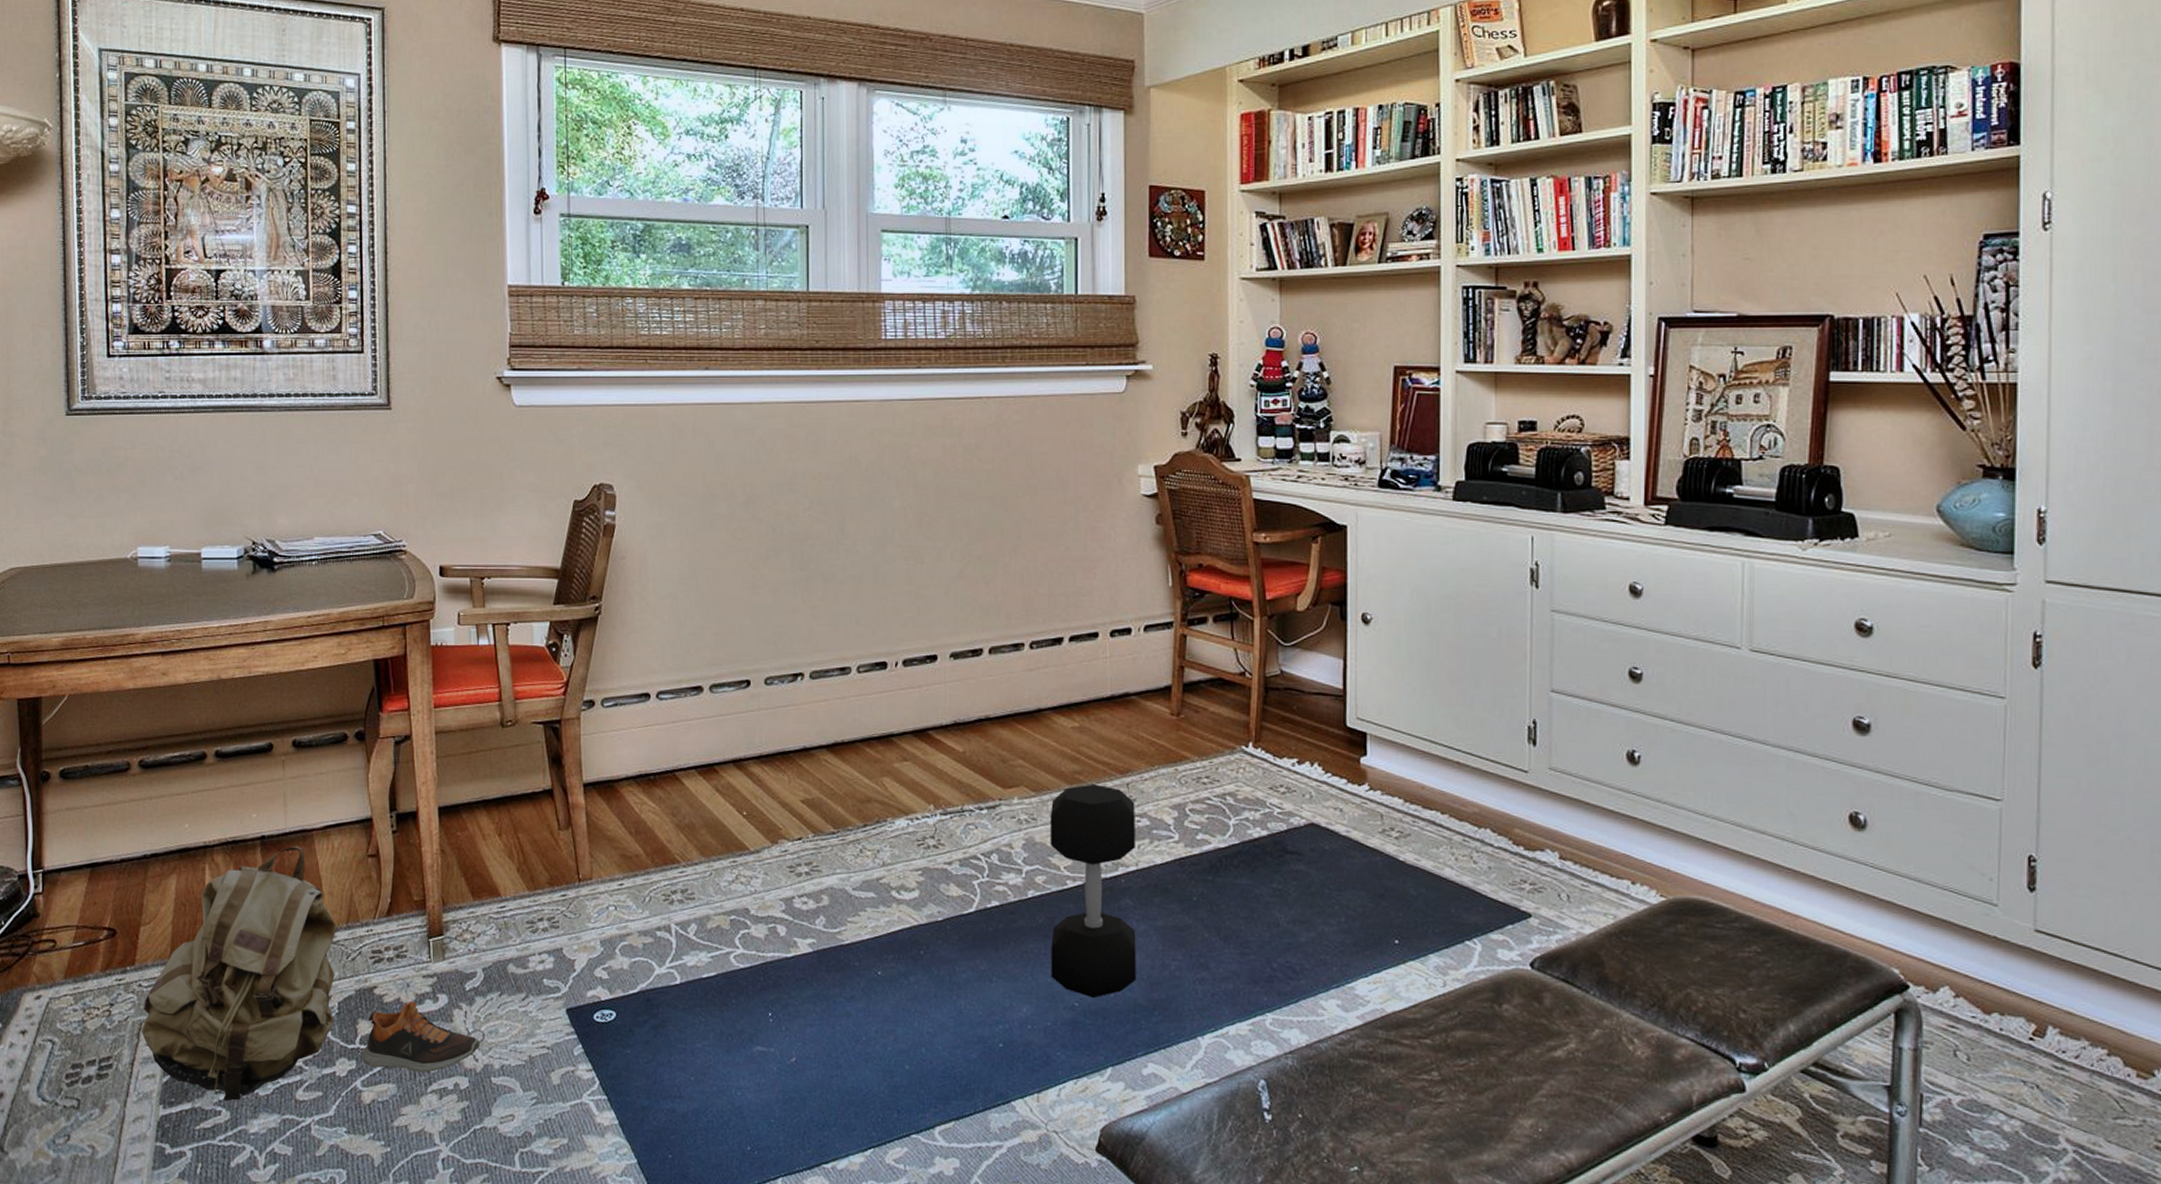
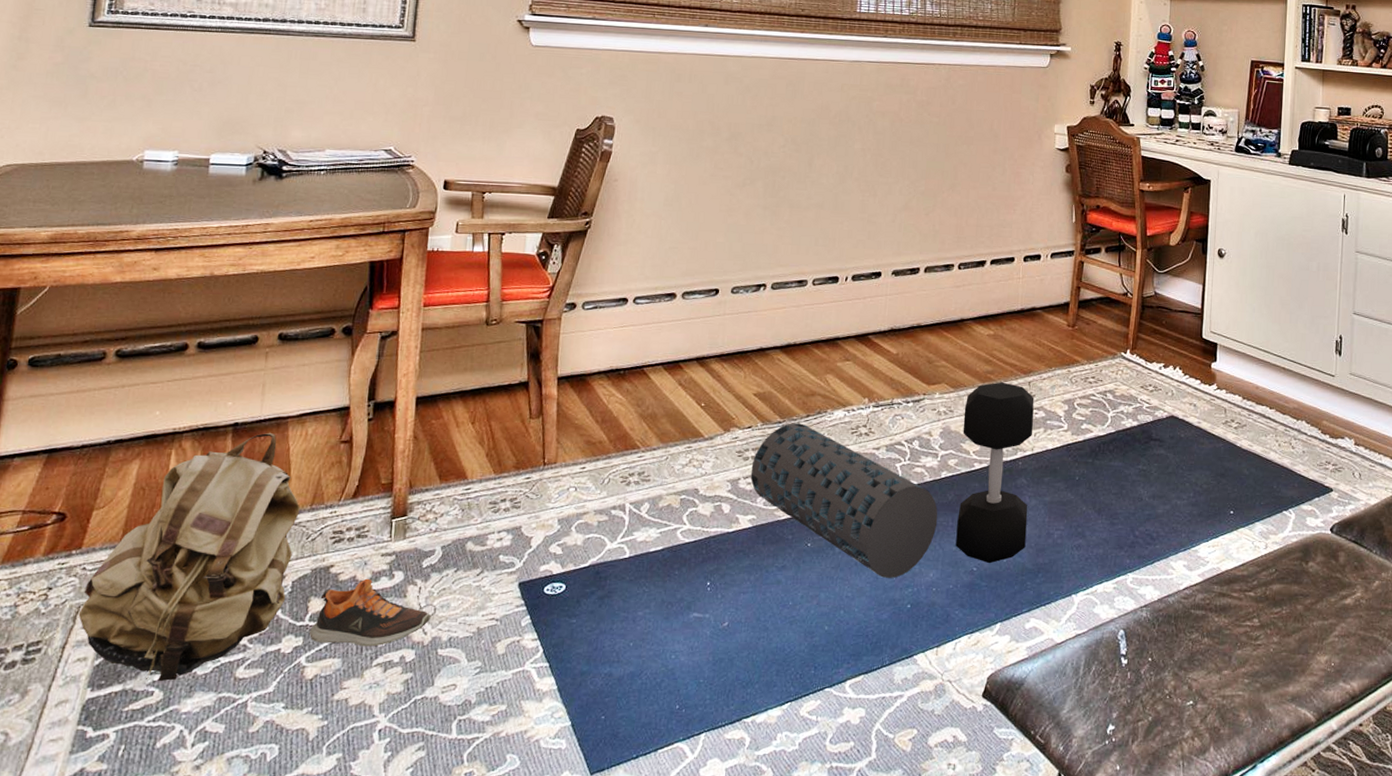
foam roller: none [806,834,1028,1013] -> present [750,423,938,578]

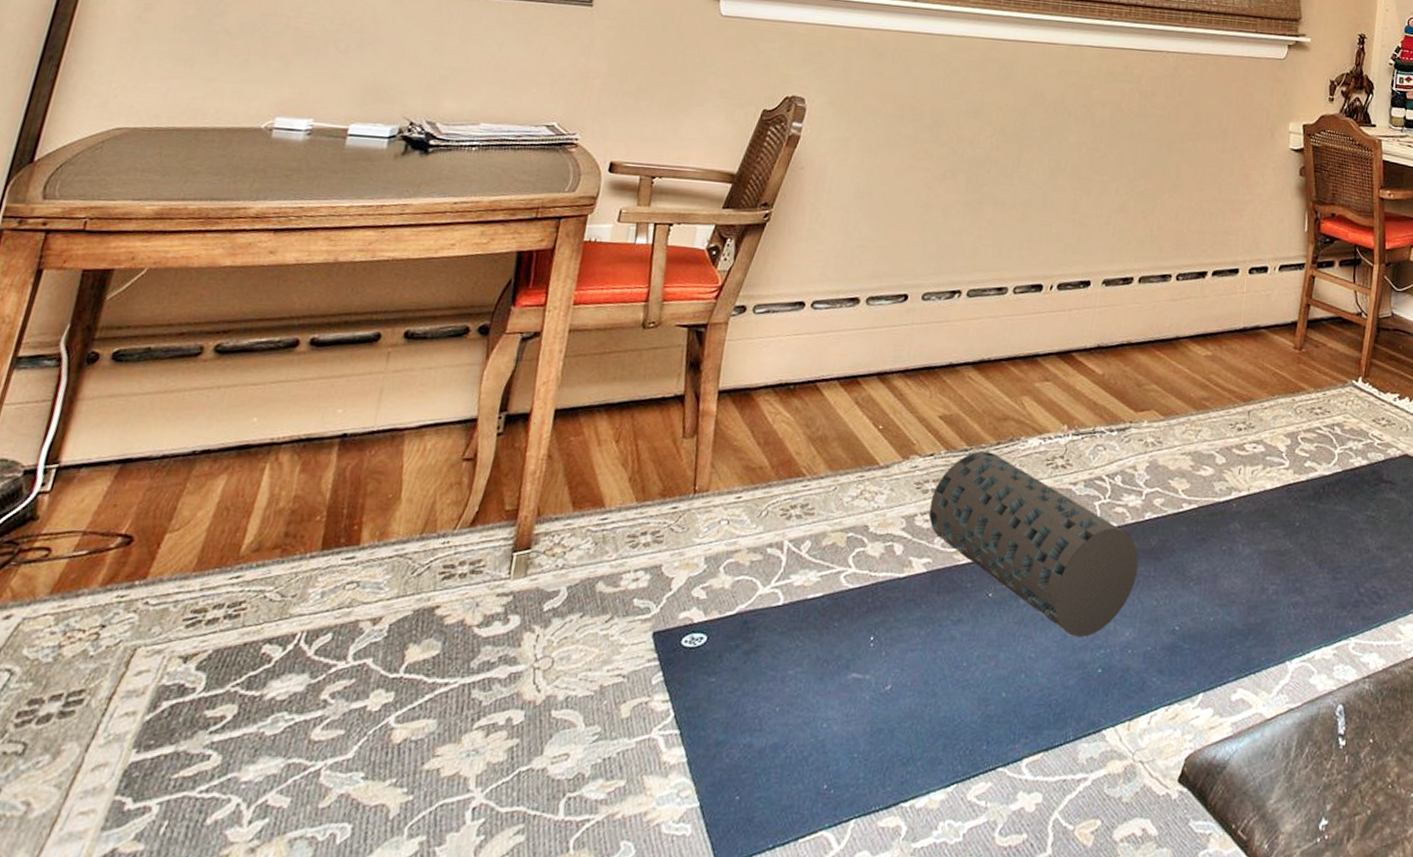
backpack: present [78,432,300,681] -> none [132,446,408,742]
athletic shoe: present [309,578,430,647] -> none [403,622,547,706]
dumbbell: present [956,382,1034,563] -> none [1157,410,1254,621]

